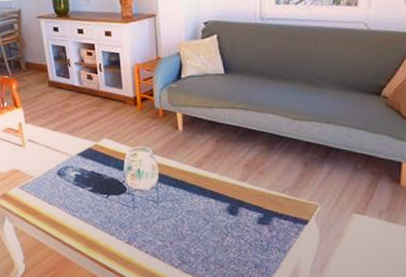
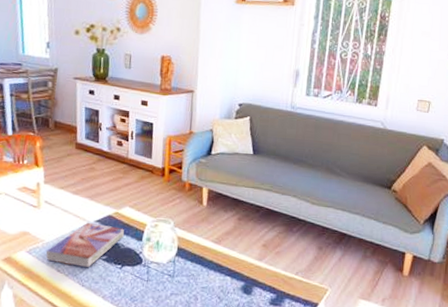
textbook: none [36,157,106,199] -> present [45,223,125,268]

